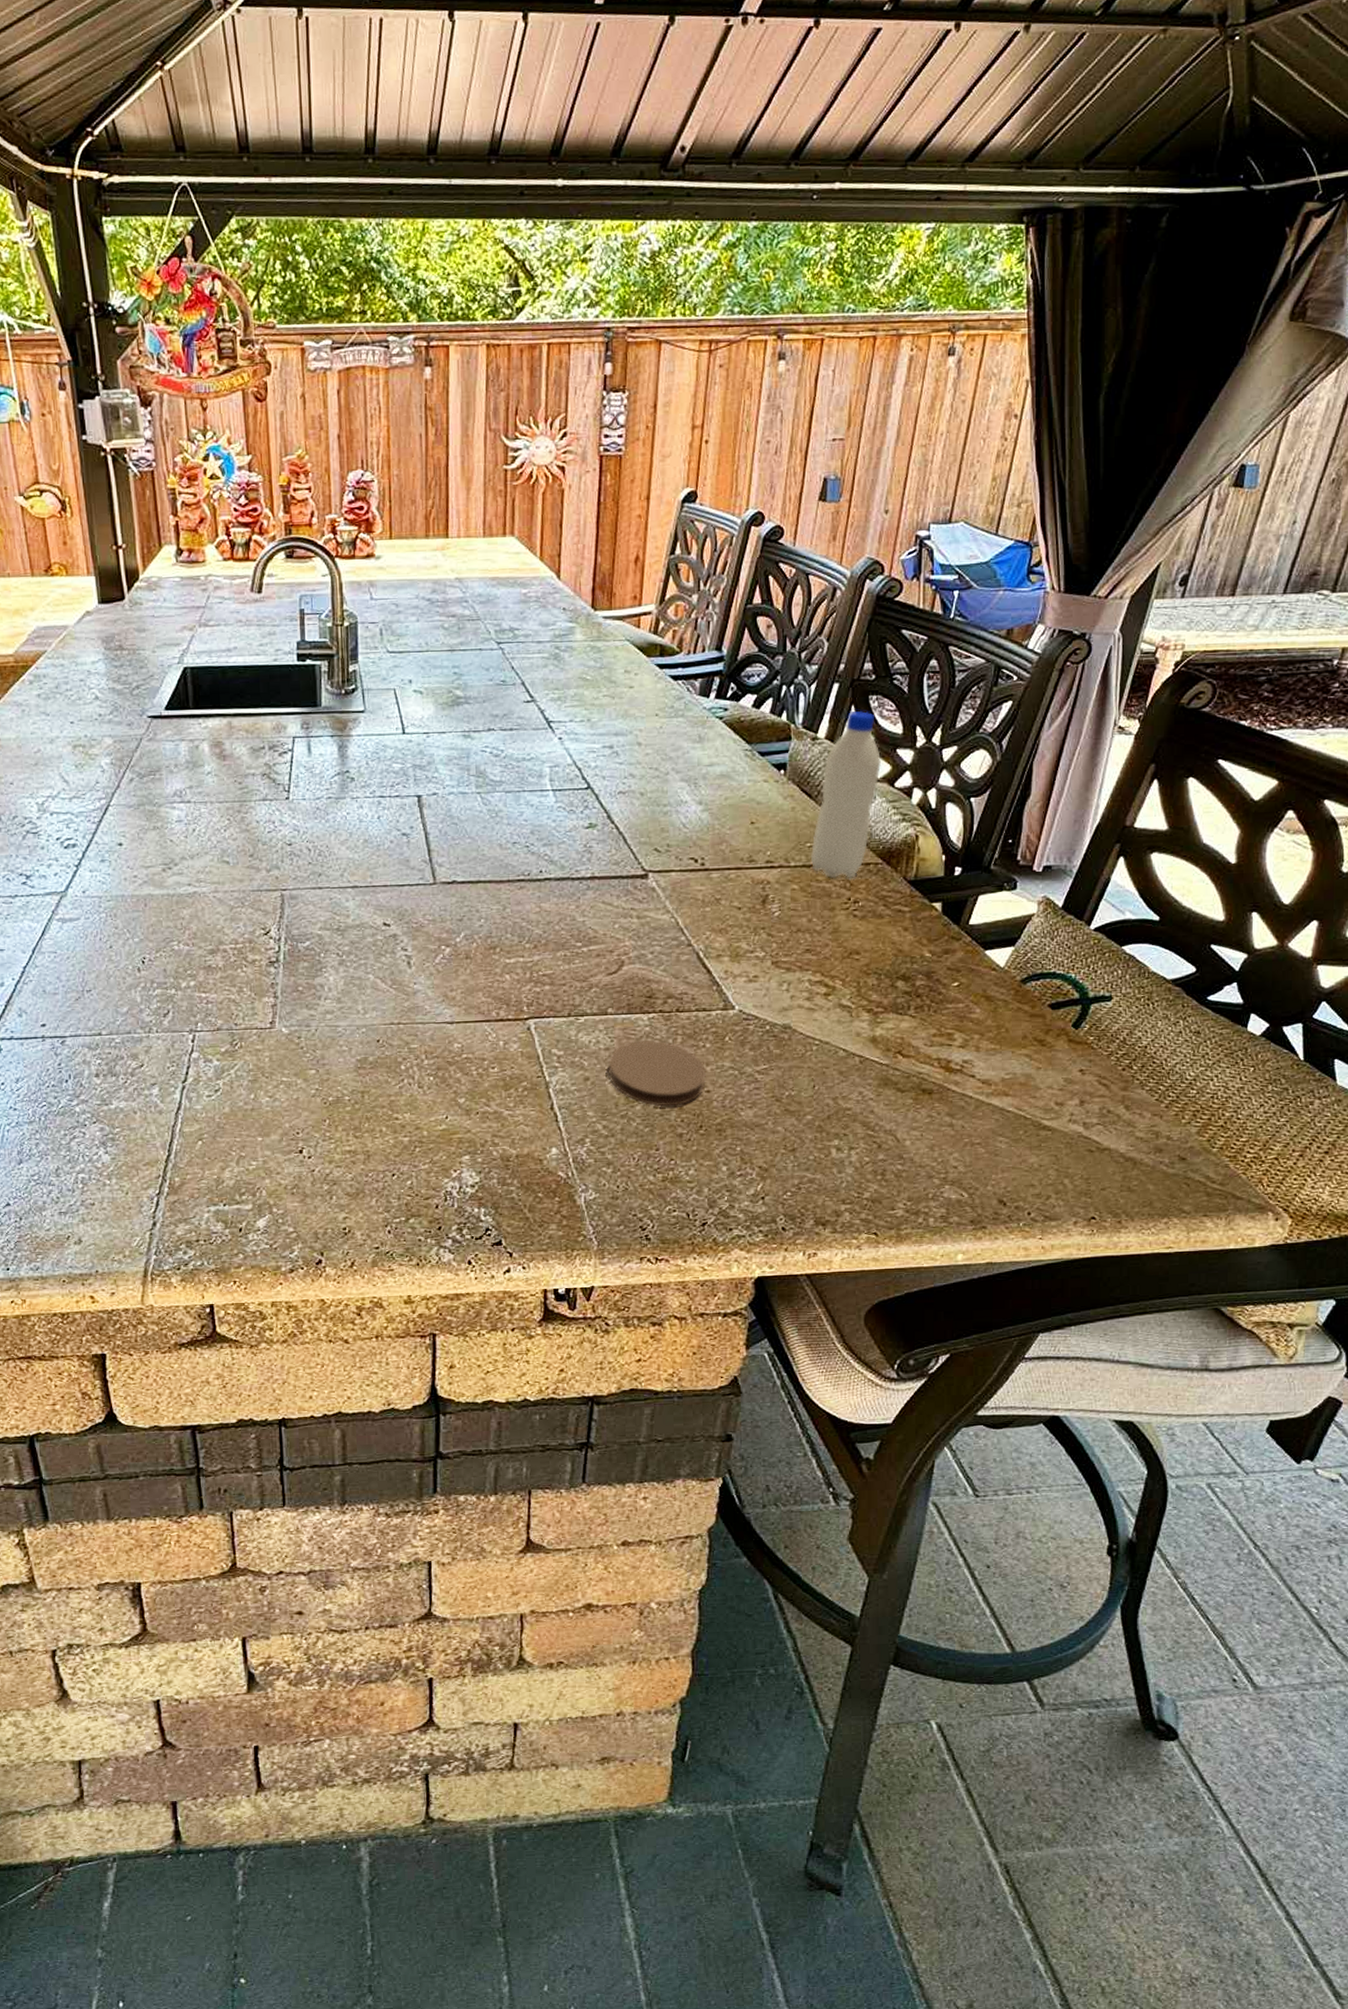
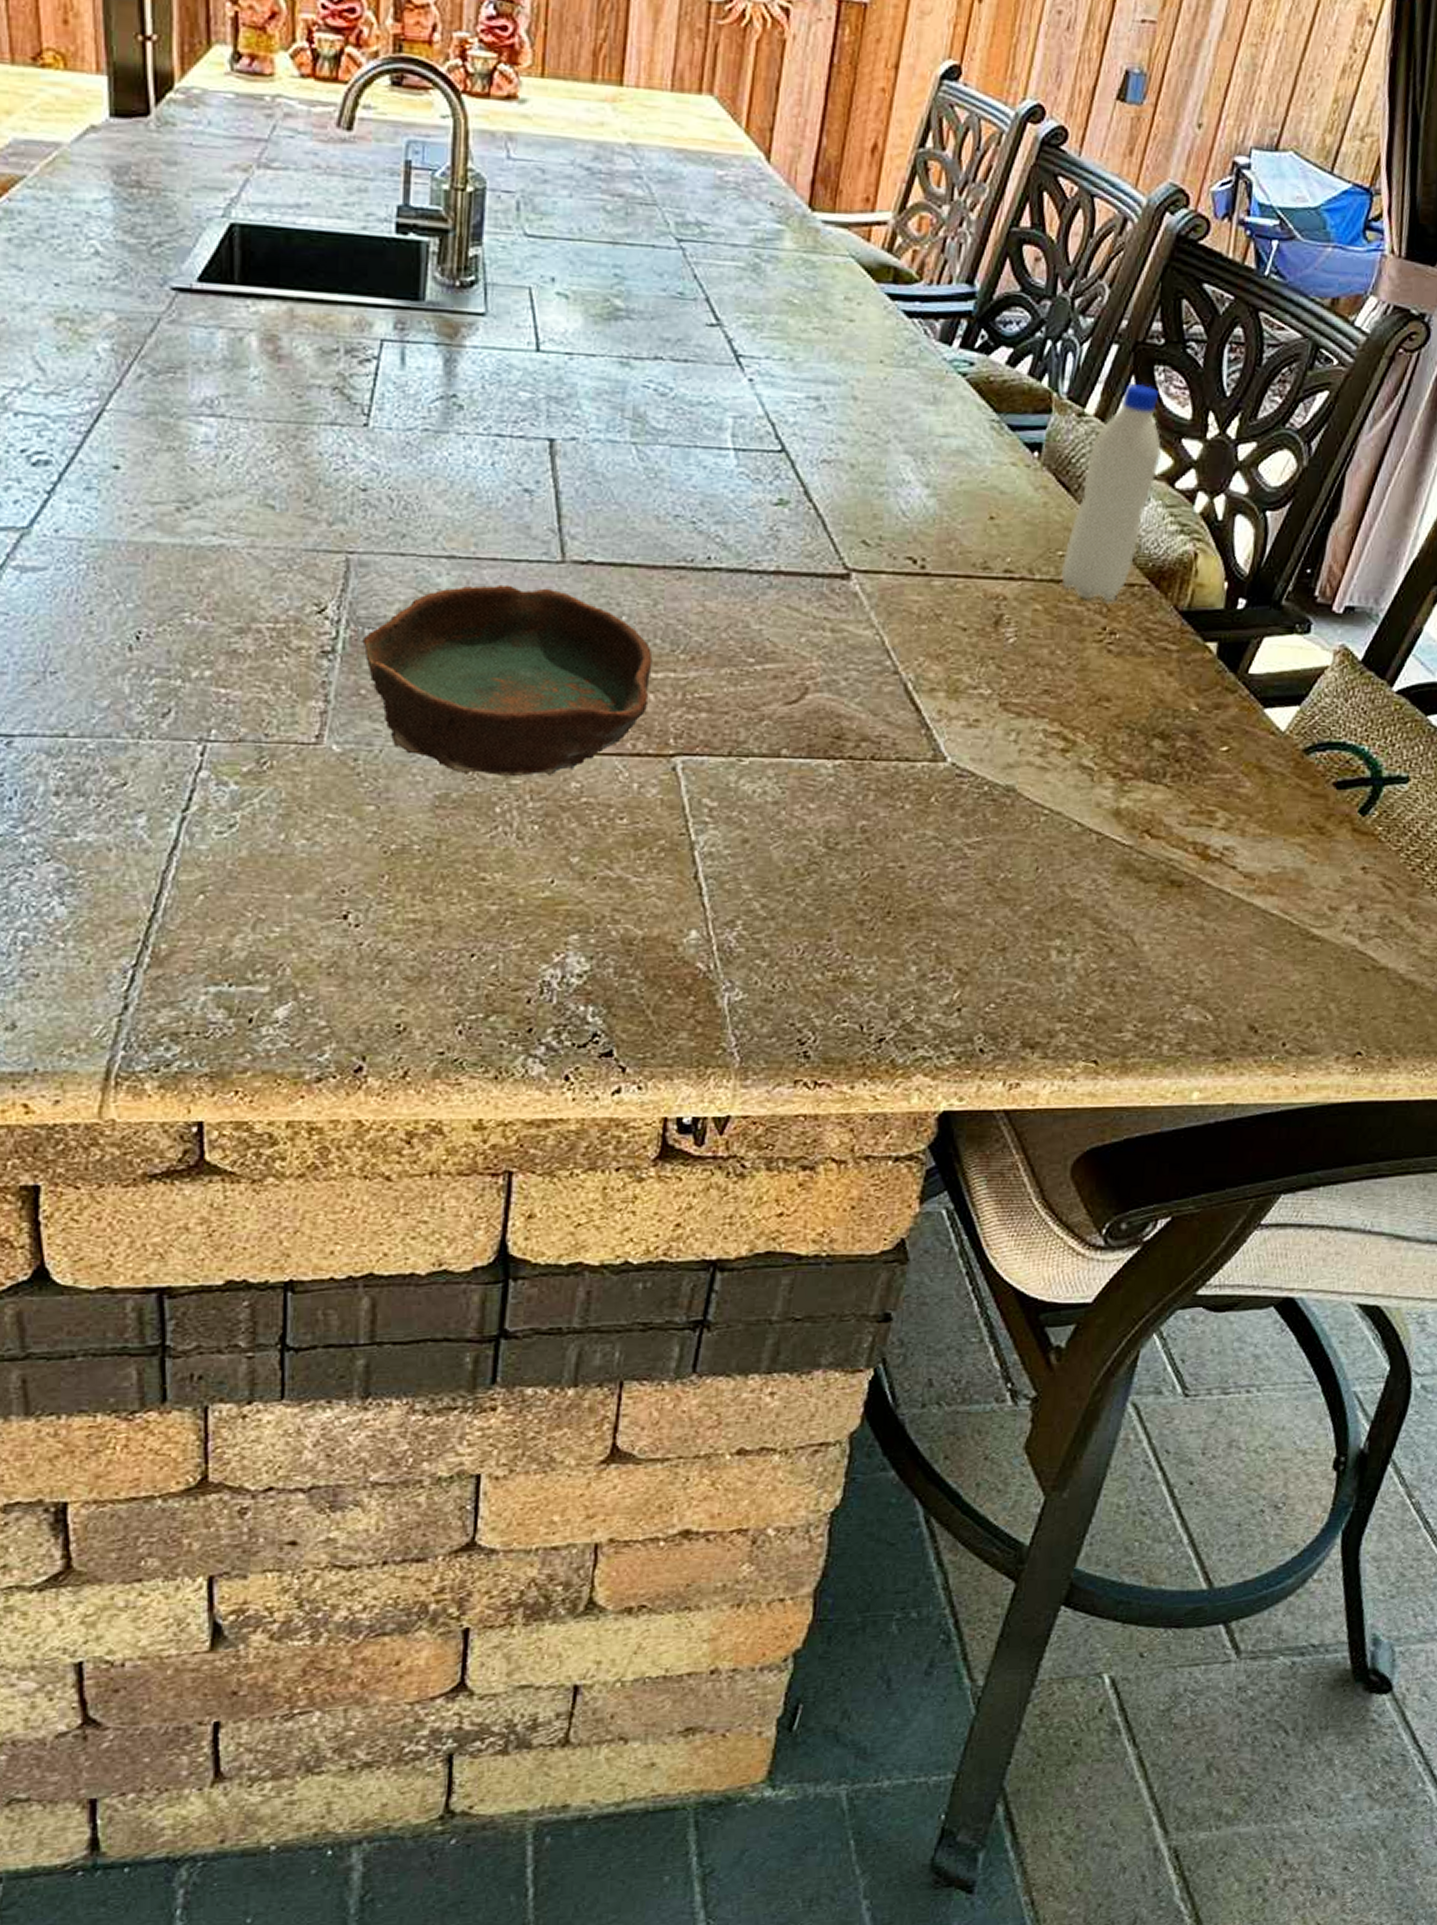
bowl: none [297,903,506,1043] -> present [362,584,653,777]
coaster: present [608,1040,707,1106] -> none [774,793,903,884]

